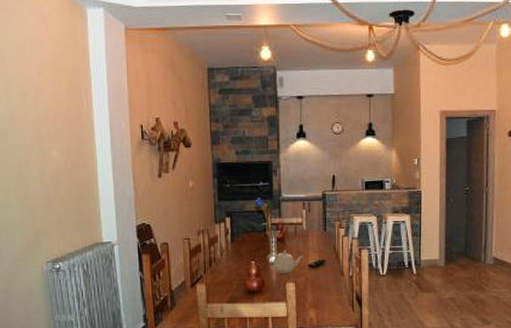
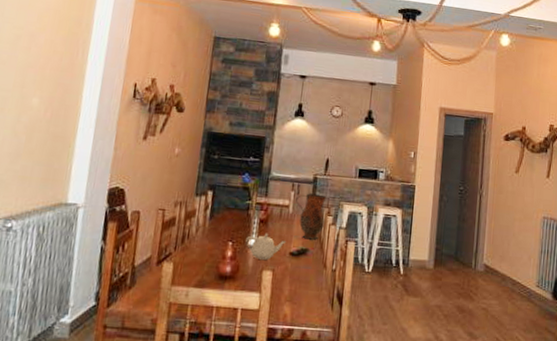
pitcher: none [308,209,337,252] -> present [295,193,327,240]

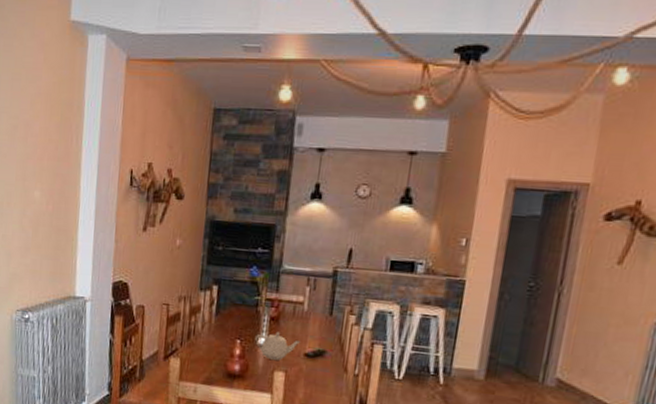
pitcher: present [295,193,327,240] -> none [311,288,349,341]

